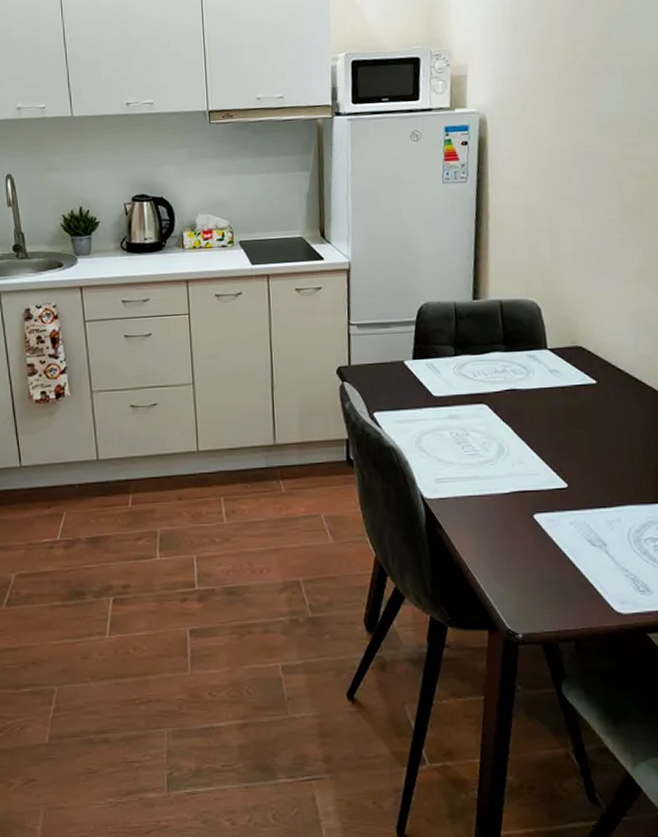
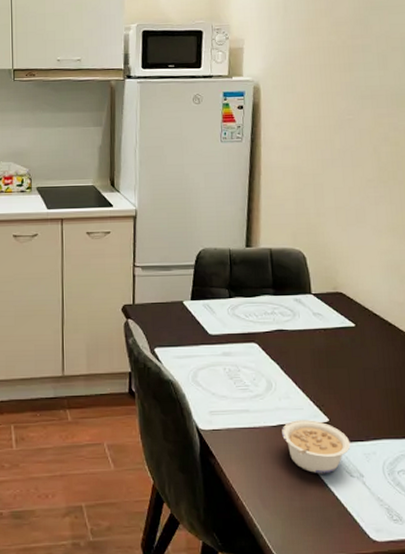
legume: none [515,486,592,544] -> present [282,420,351,474]

